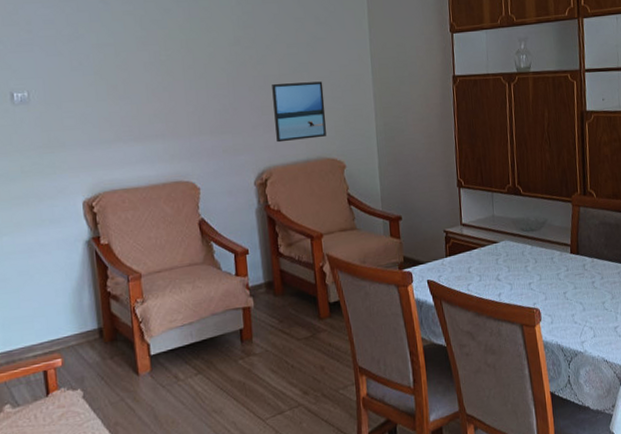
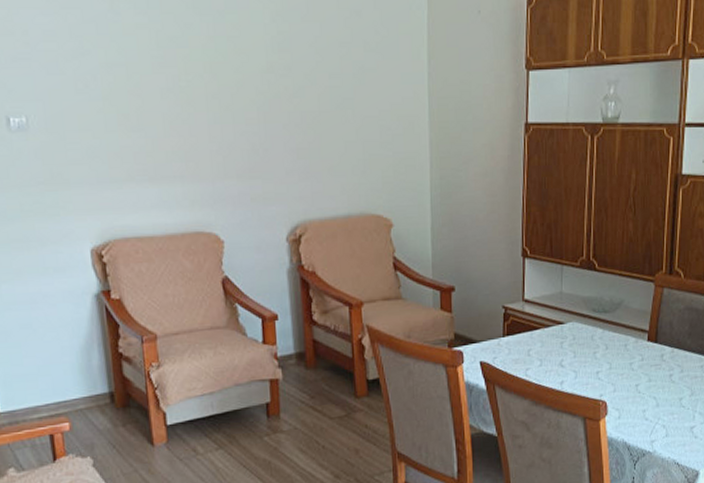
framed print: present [272,81,326,143] -> none [310,121,372,193]

